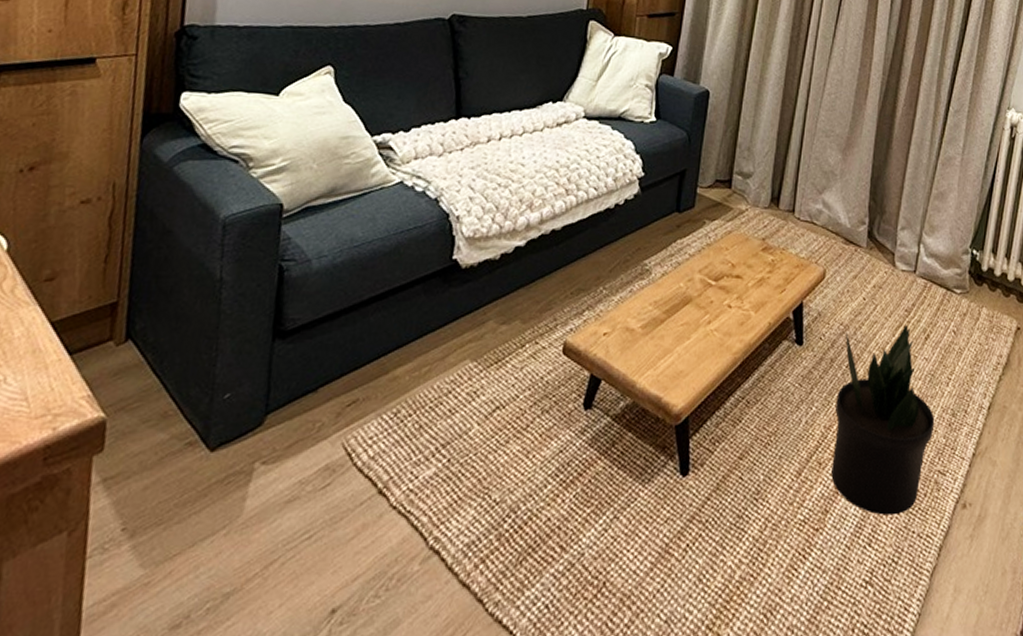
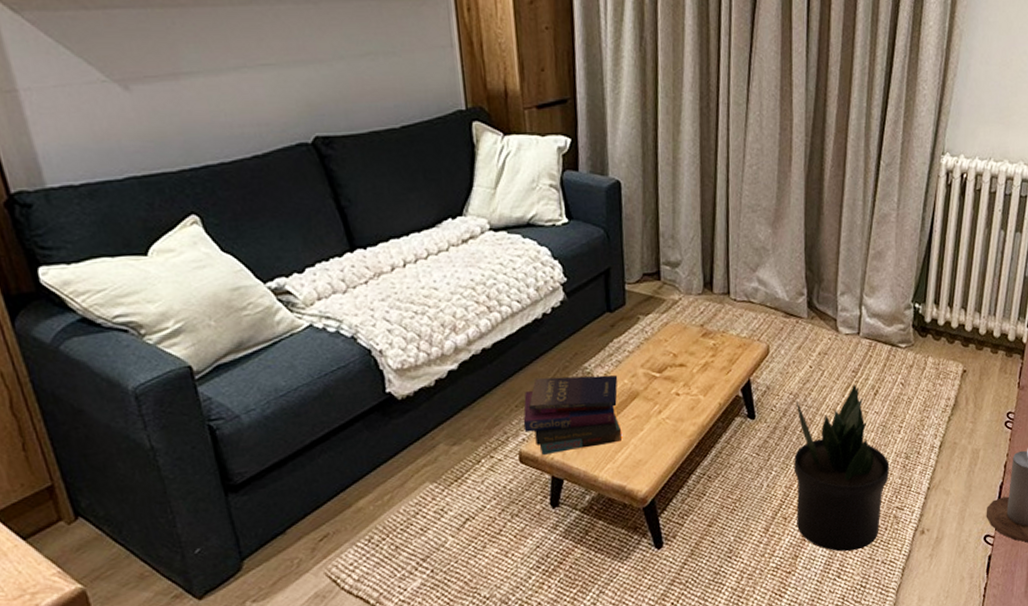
books: none [573,267,675,350] -> present [523,374,623,455]

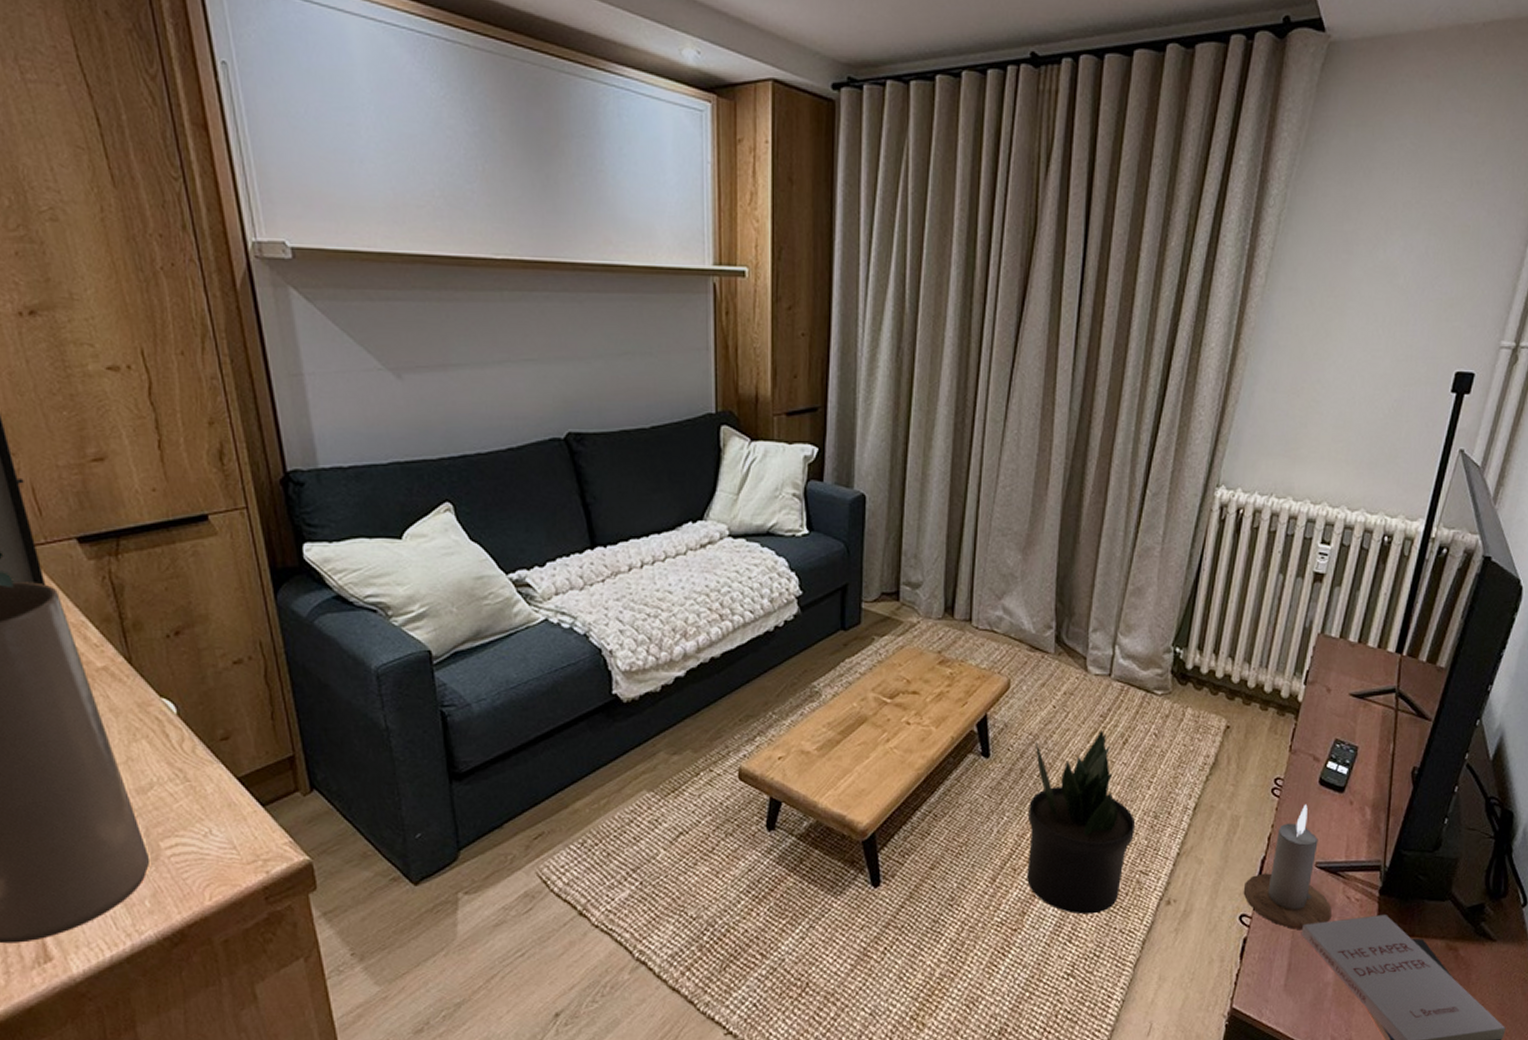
books: present [523,374,623,455] -> none [745,692,847,774]

